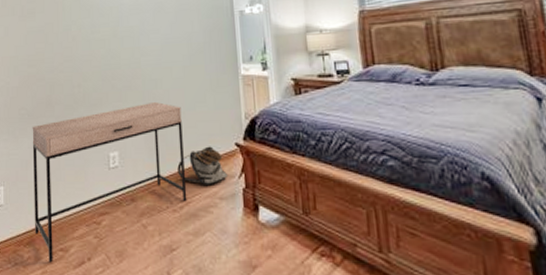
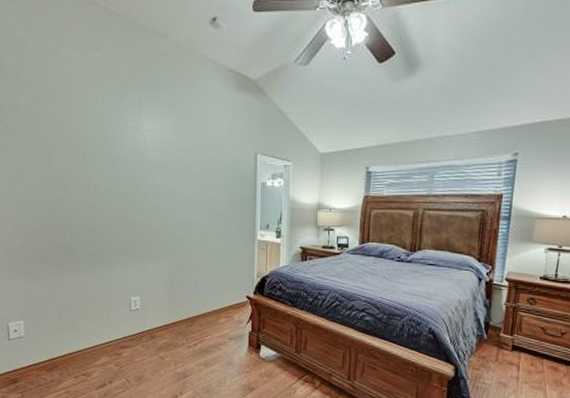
desk: present [32,102,187,263] -> none [52,256,201,385]
backpack: present [177,146,228,185] -> none [194,297,238,328]

